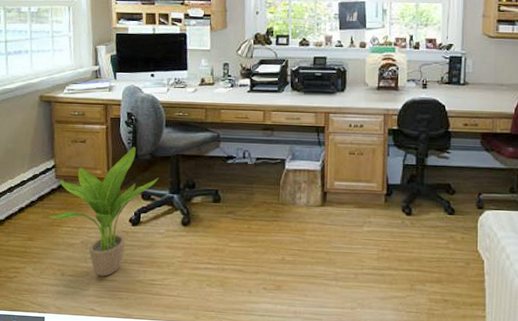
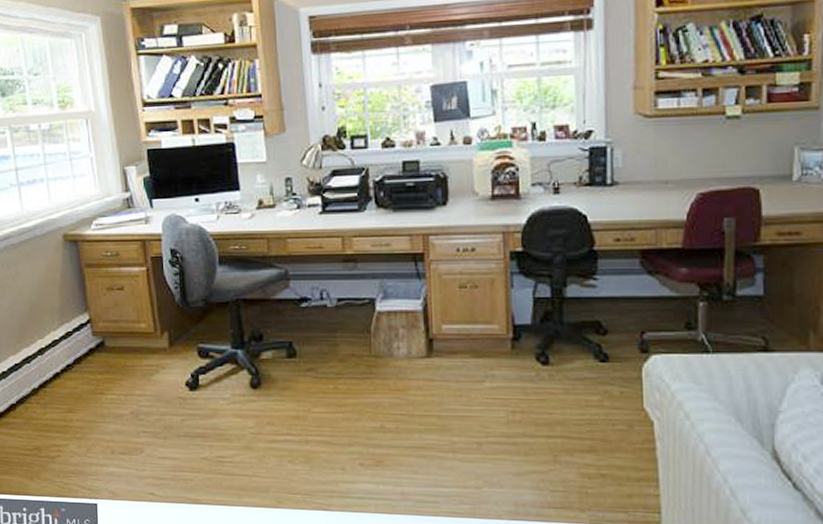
potted plant: present [49,146,159,277] -> none [89,291,217,454]

